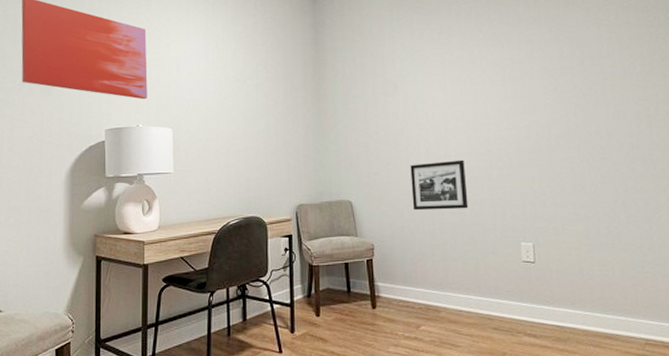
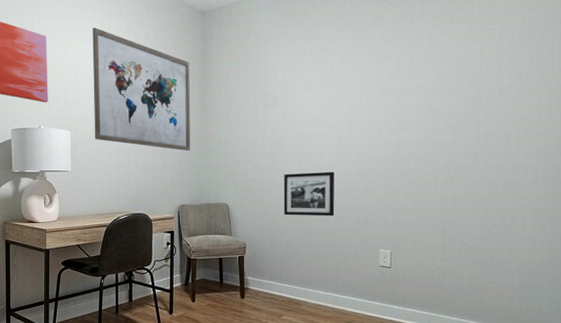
wall art: none [196,19,307,145] -> present [92,27,191,151]

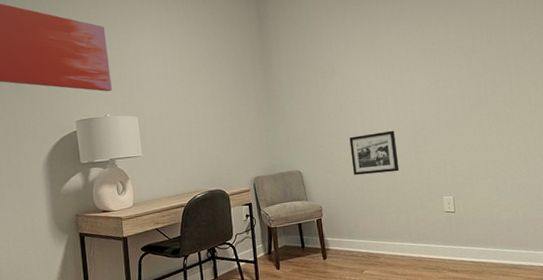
wall art: present [92,27,191,151] -> none [150,15,260,125]

